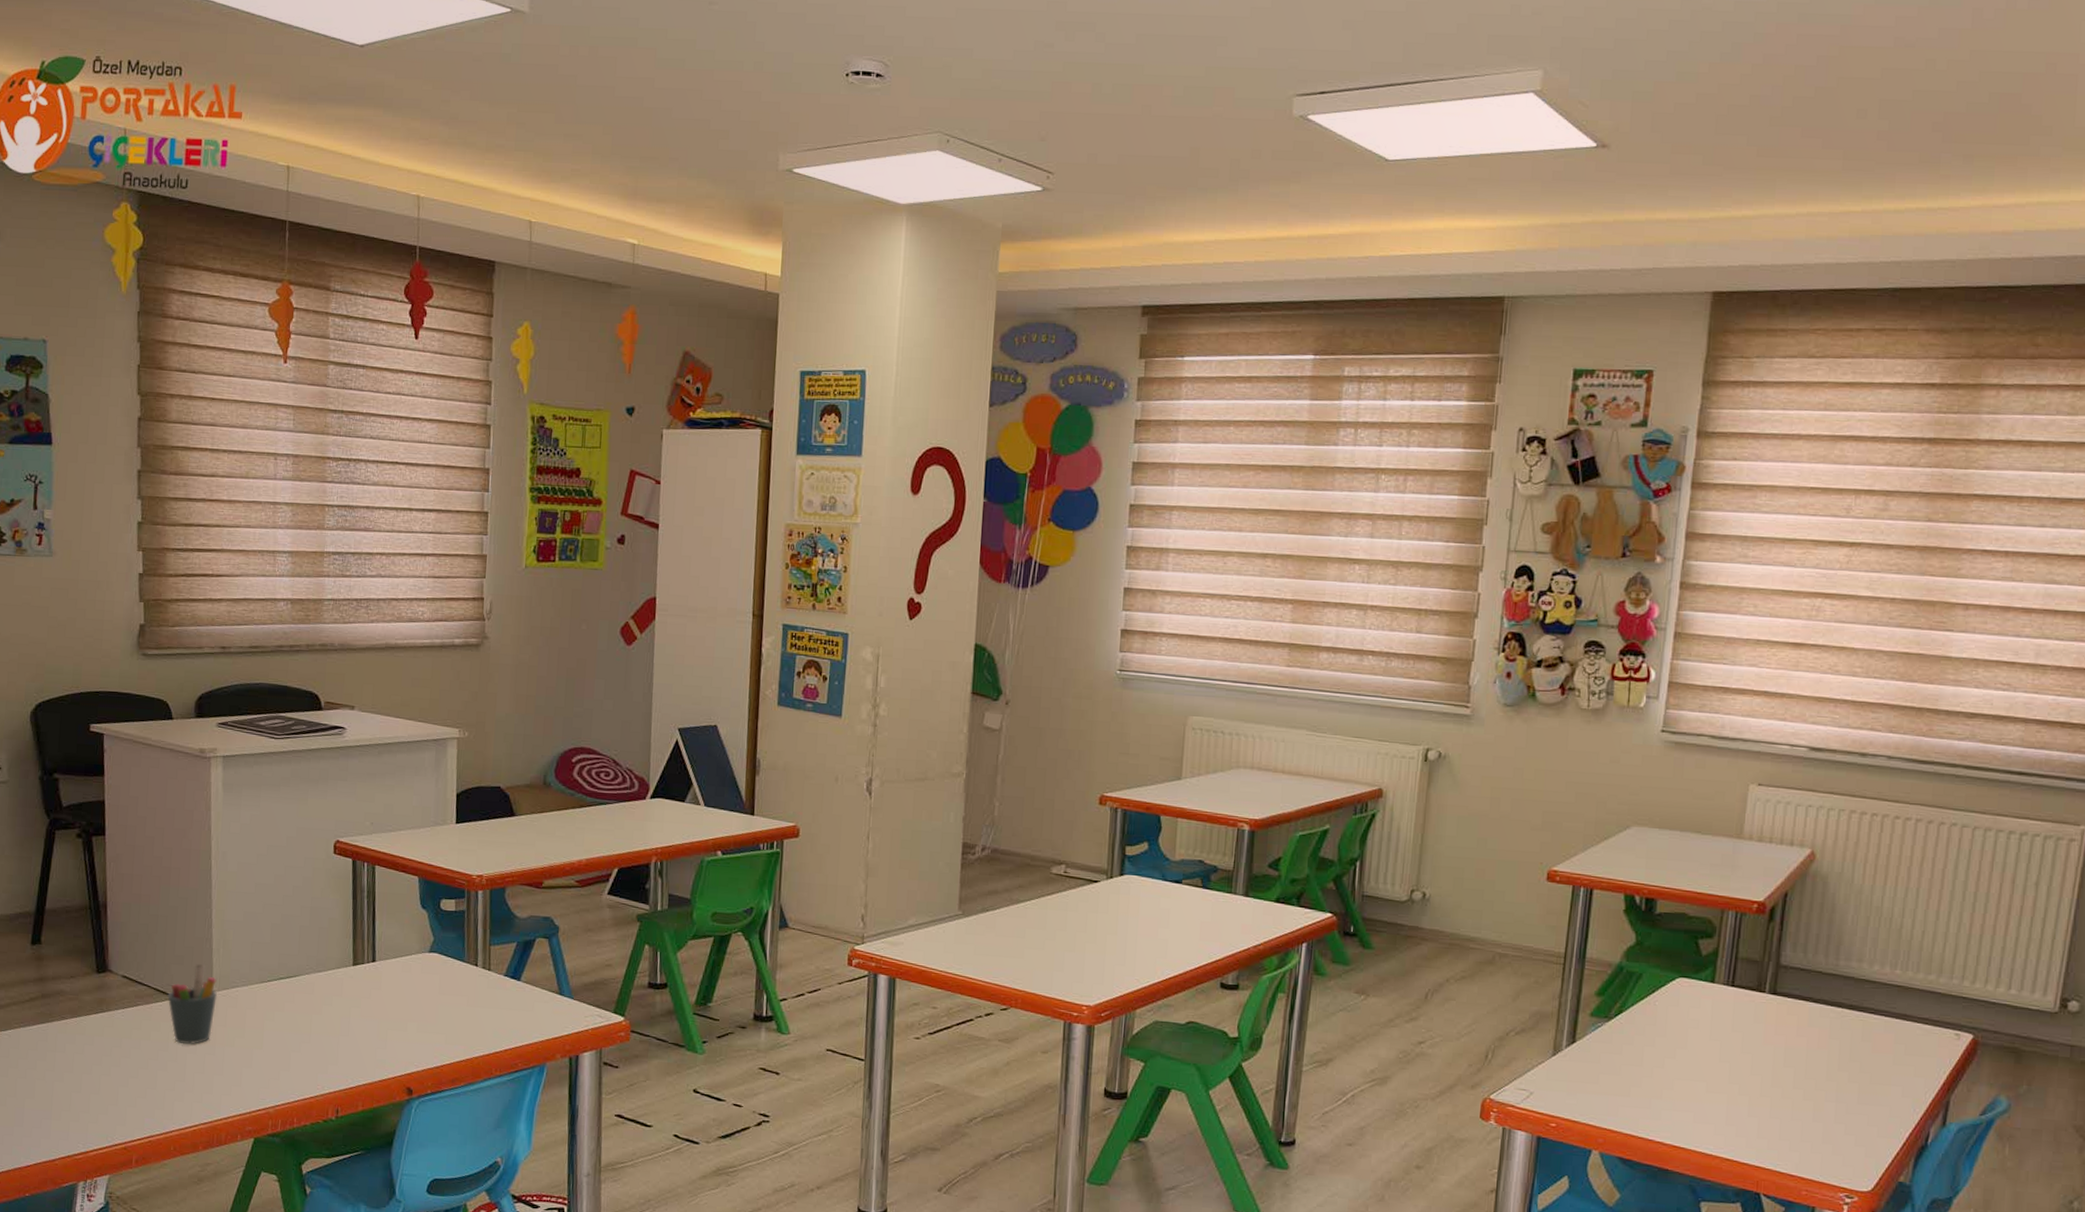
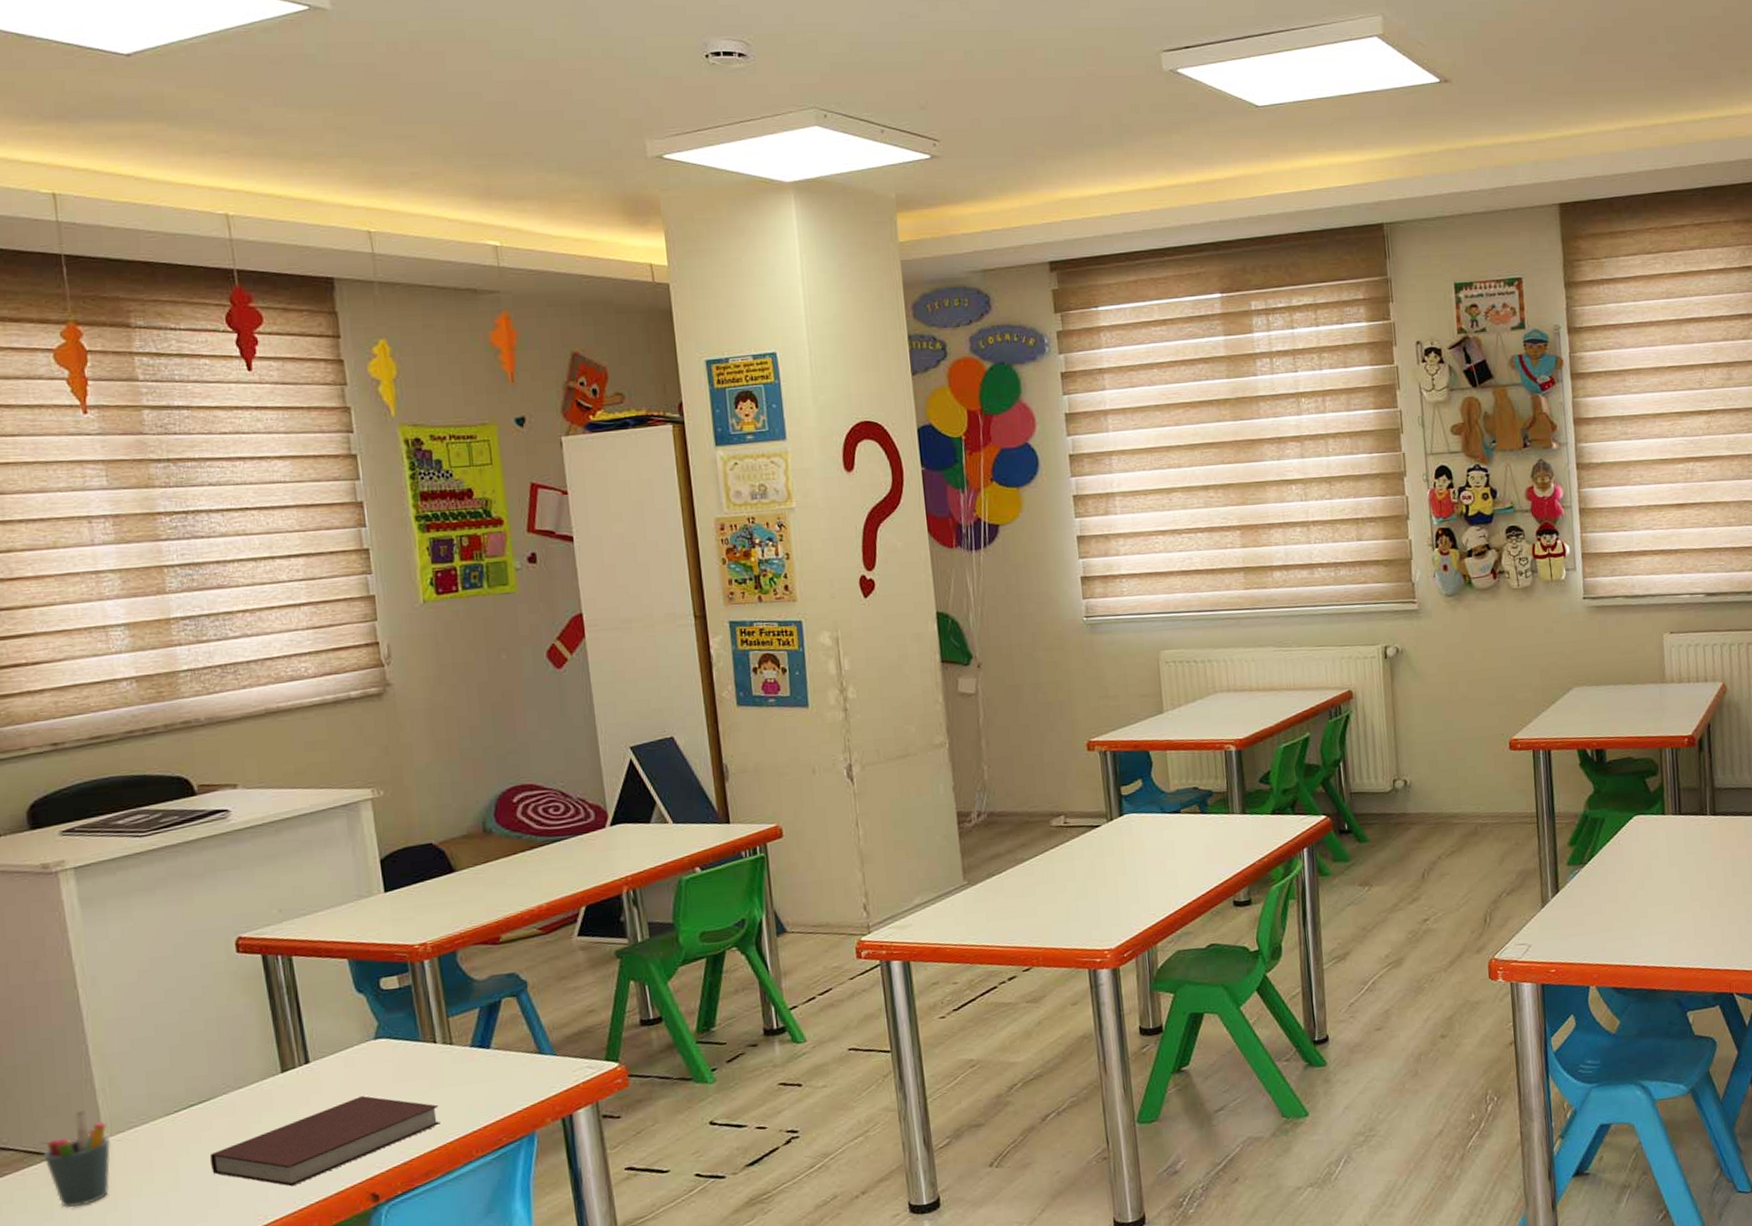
notebook: none [288,1000,471,1067] -> present [209,1096,440,1187]

